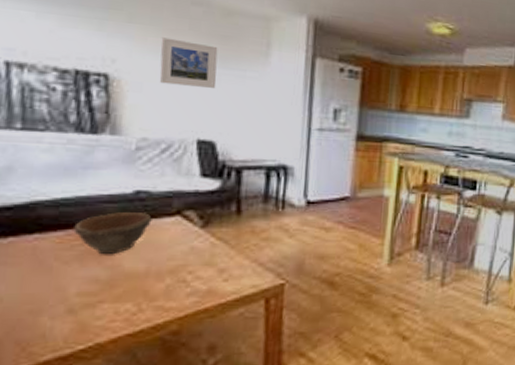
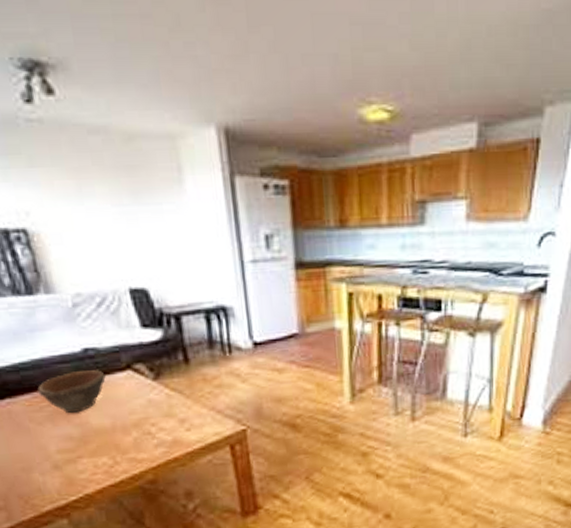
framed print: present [159,37,218,88] -> none [67,178,135,232]

